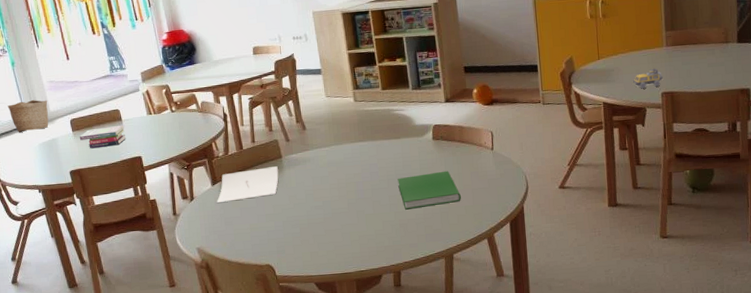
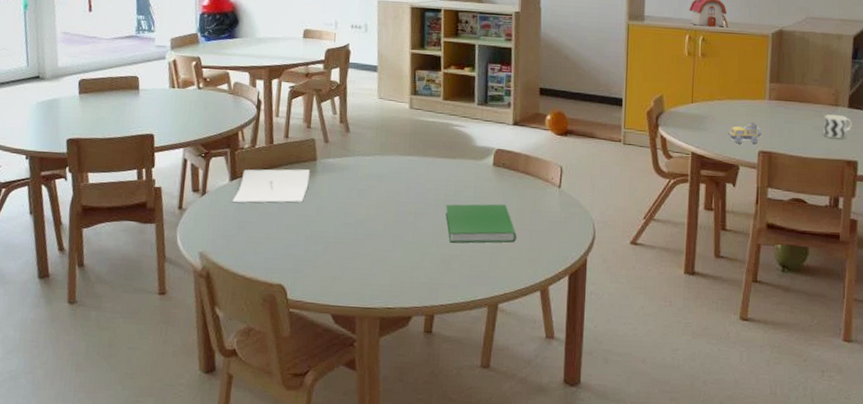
basket: present [7,100,49,133] -> none [9,50,58,87]
books: present [80,124,126,149] -> none [86,94,140,118]
cup: none [717,50,742,72] -> present [823,114,852,139]

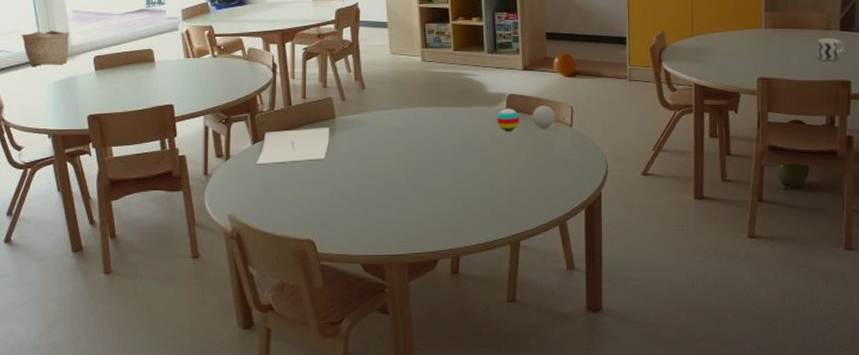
basket: none [9,50,58,87] -> present [21,31,70,68]
hardcover book: present [445,204,516,243] -> none [464,146,533,187]
toy ball: none [482,163,544,188] -> present [496,105,555,131]
toy truck: present [727,122,762,144] -> none [727,50,760,72]

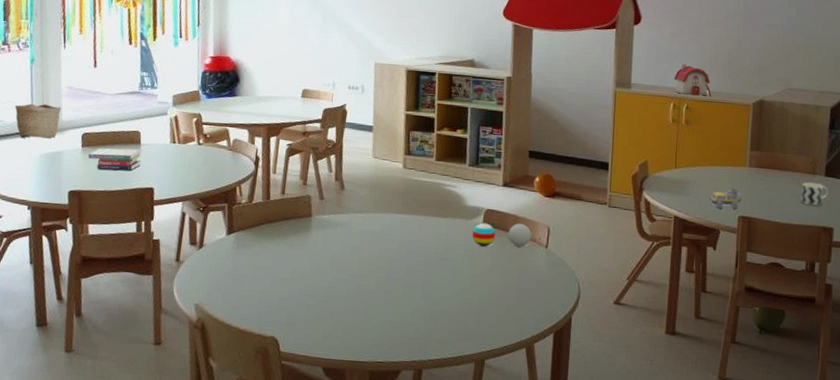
books: none [103,67,158,92] -> present [88,148,142,172]
paper sheet: present [256,128,330,164] -> none [228,224,305,257]
toy truck: none [727,50,760,72] -> present [708,188,743,209]

